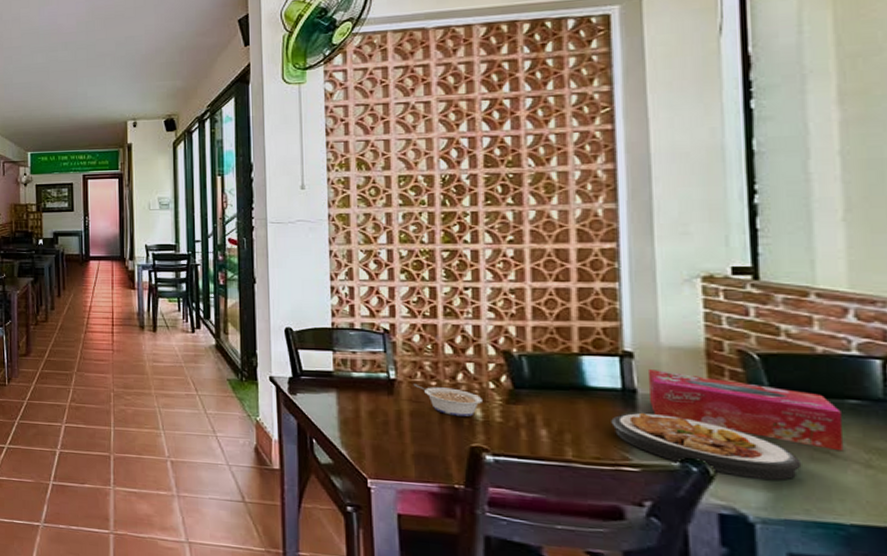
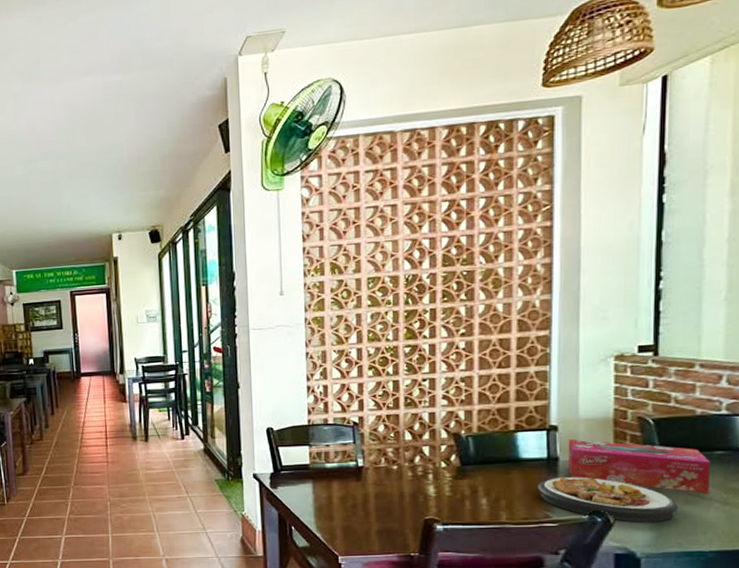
legume: present [413,383,482,417] -> none [378,469,435,494]

